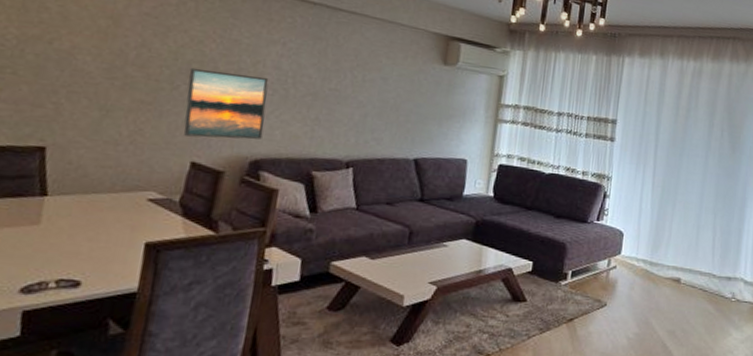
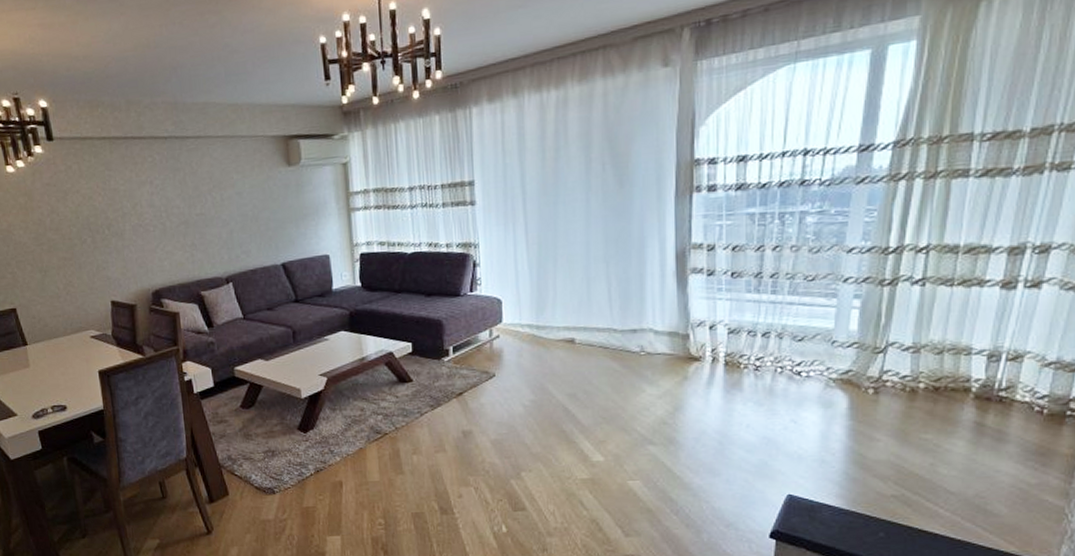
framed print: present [183,67,269,140] -> none [89,216,156,280]

